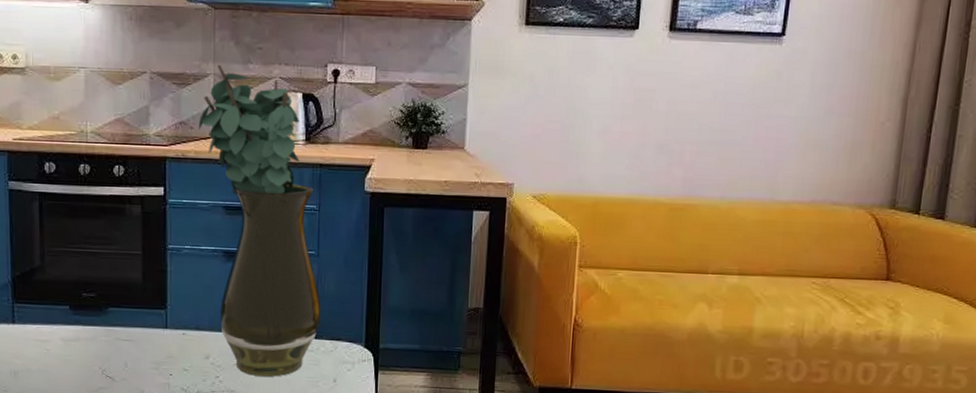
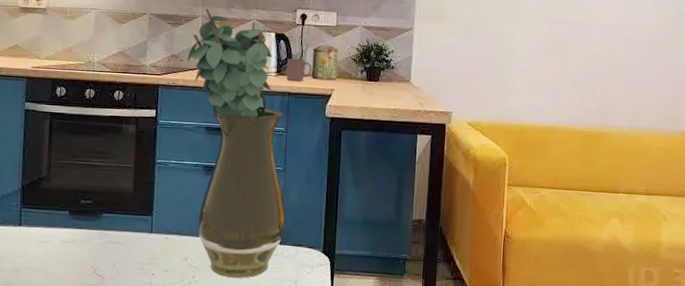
mug: none [317,124,348,152] -> present [287,59,312,82]
canister: none [347,107,379,149] -> present [312,46,338,81]

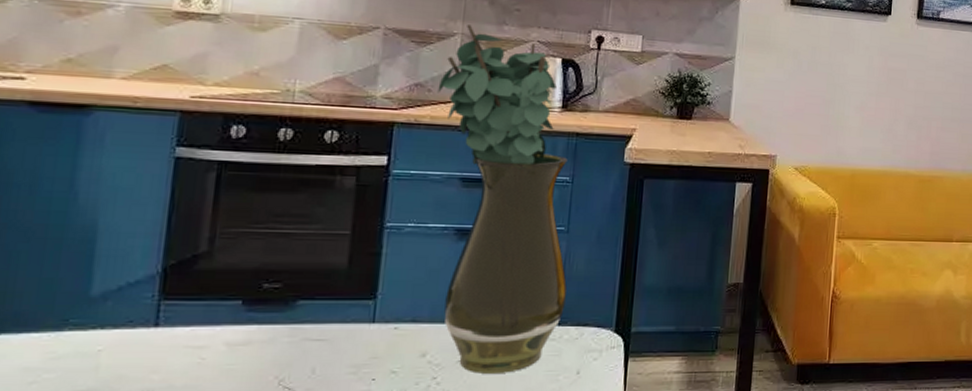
mug: present [287,59,312,82] -> none [575,91,609,120]
canister: present [312,46,338,81] -> none [608,75,643,119]

